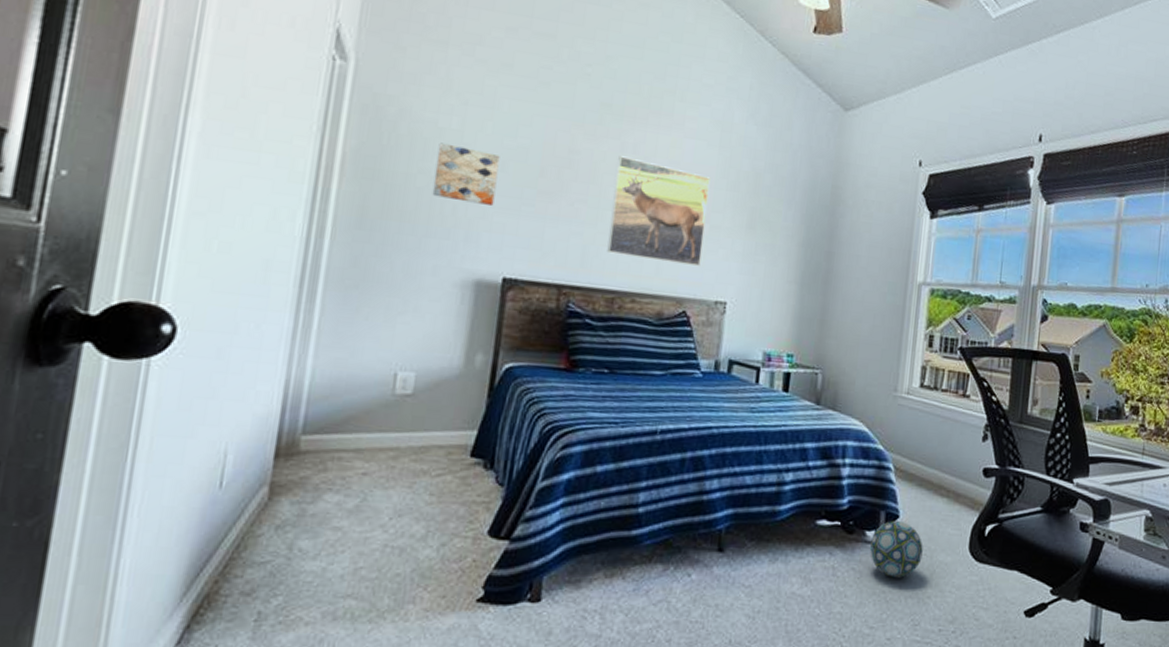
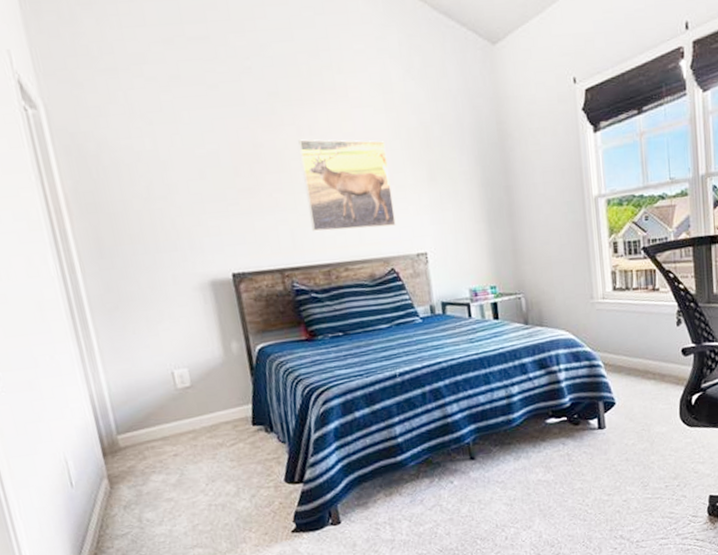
wall art: present [432,142,500,206] -> none [141,164,204,216]
ball: present [869,521,923,578] -> none [594,407,641,453]

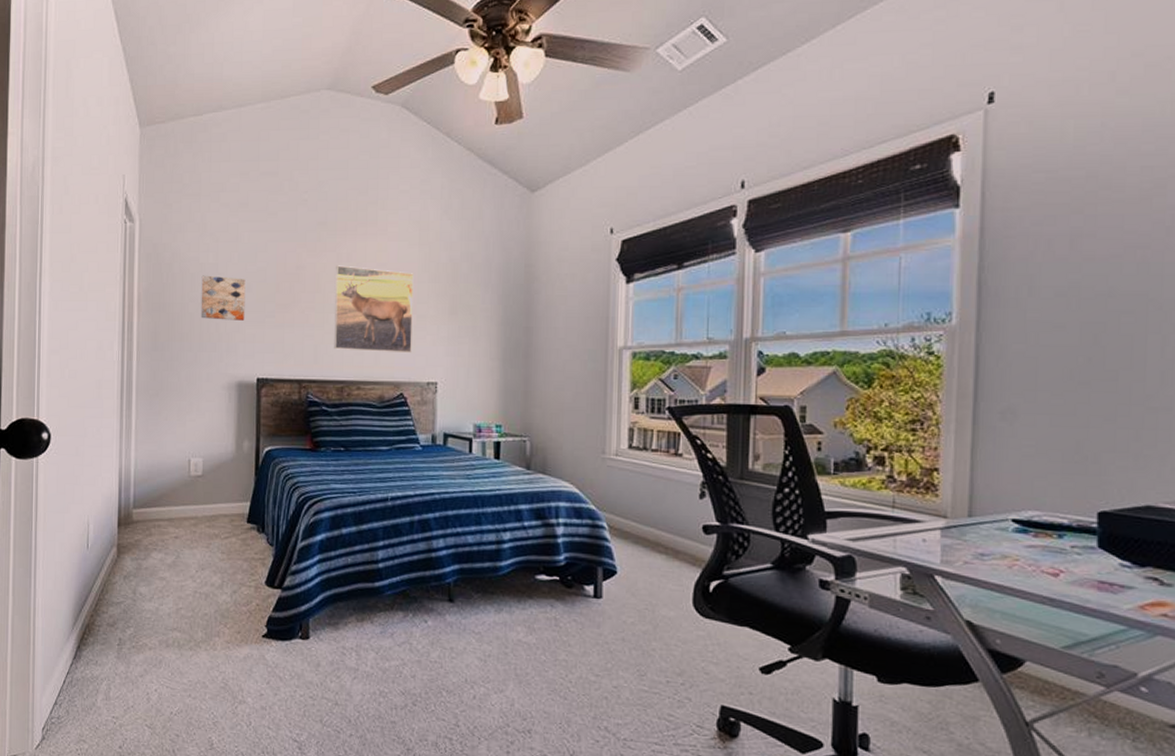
wall art: none [141,164,204,216] -> present [200,275,246,320]

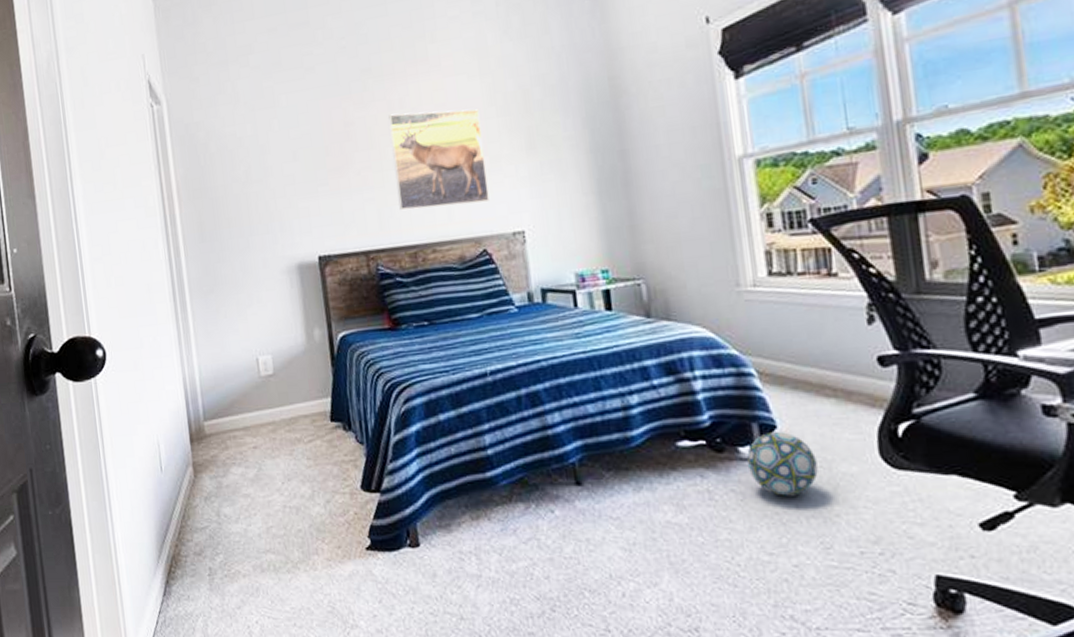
wall art: present [200,275,246,320] -> none [241,147,296,199]
ball: none [589,576,644,630] -> present [746,432,818,496]

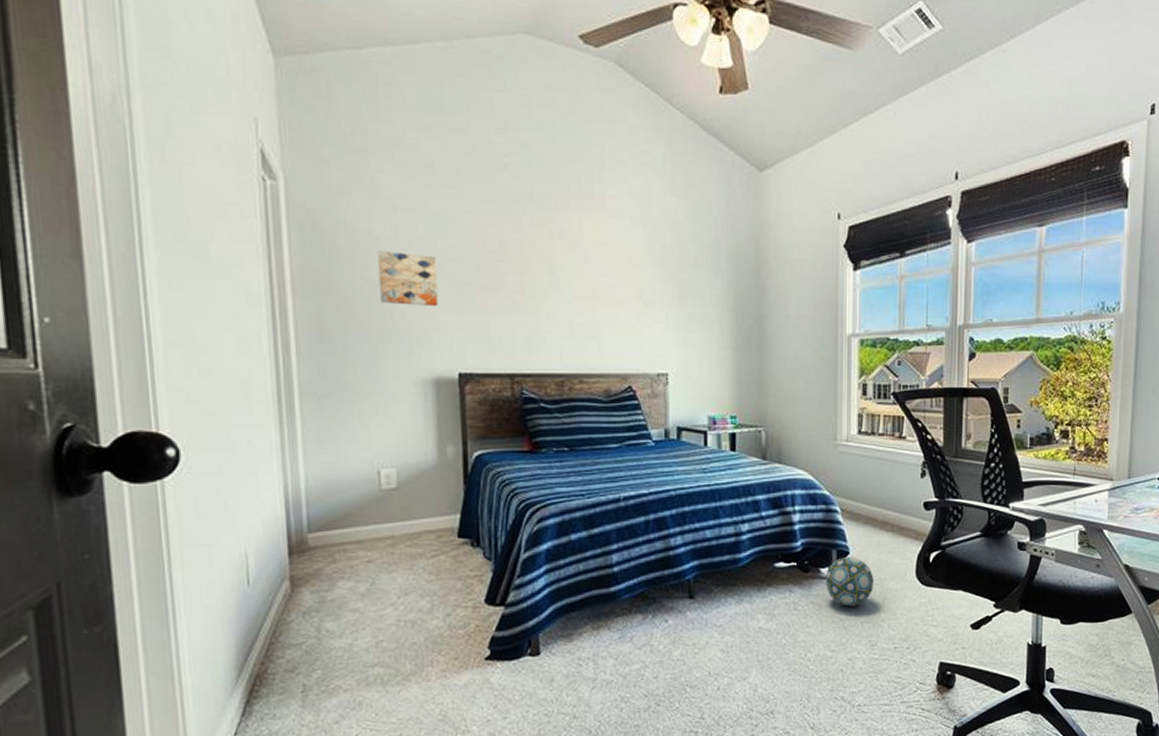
wall art: none [241,147,296,199] -> present [377,250,438,306]
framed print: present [388,109,489,211] -> none [547,243,639,343]

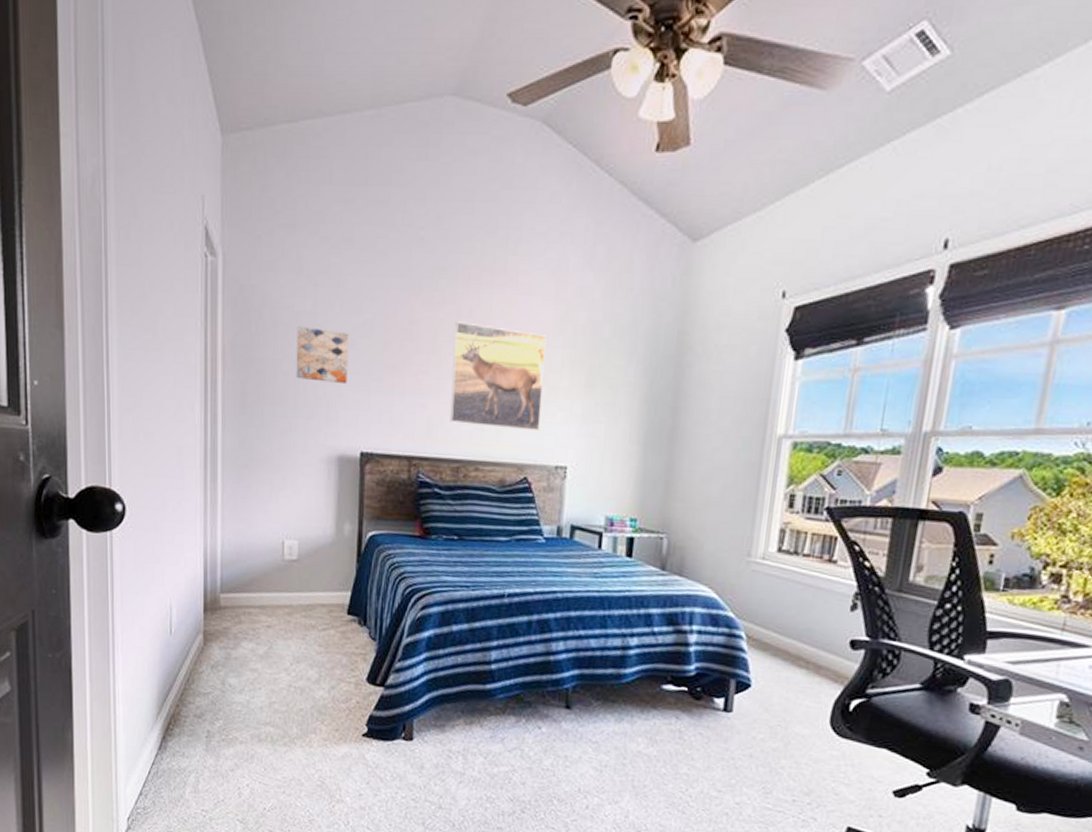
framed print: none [547,243,639,343] -> present [450,321,547,432]
ball: present [825,557,874,607] -> none [718,689,778,746]

